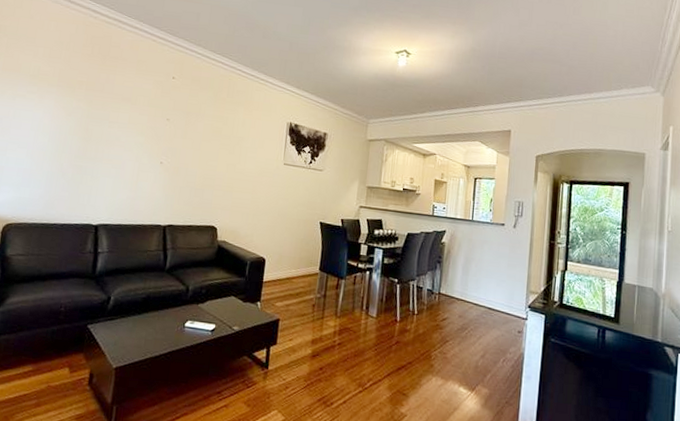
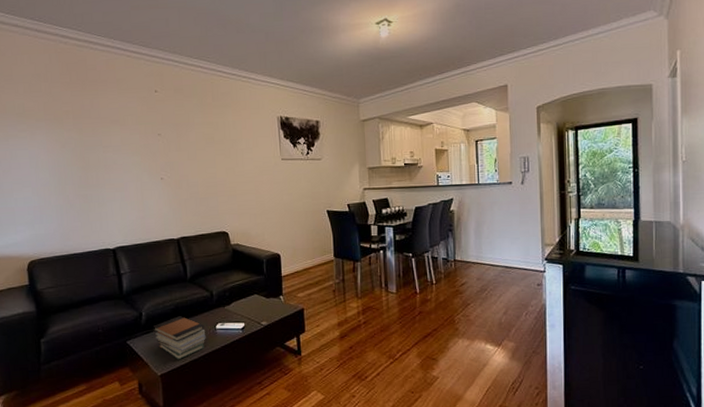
book stack: none [118,306,173,354] -> present [153,316,206,360]

